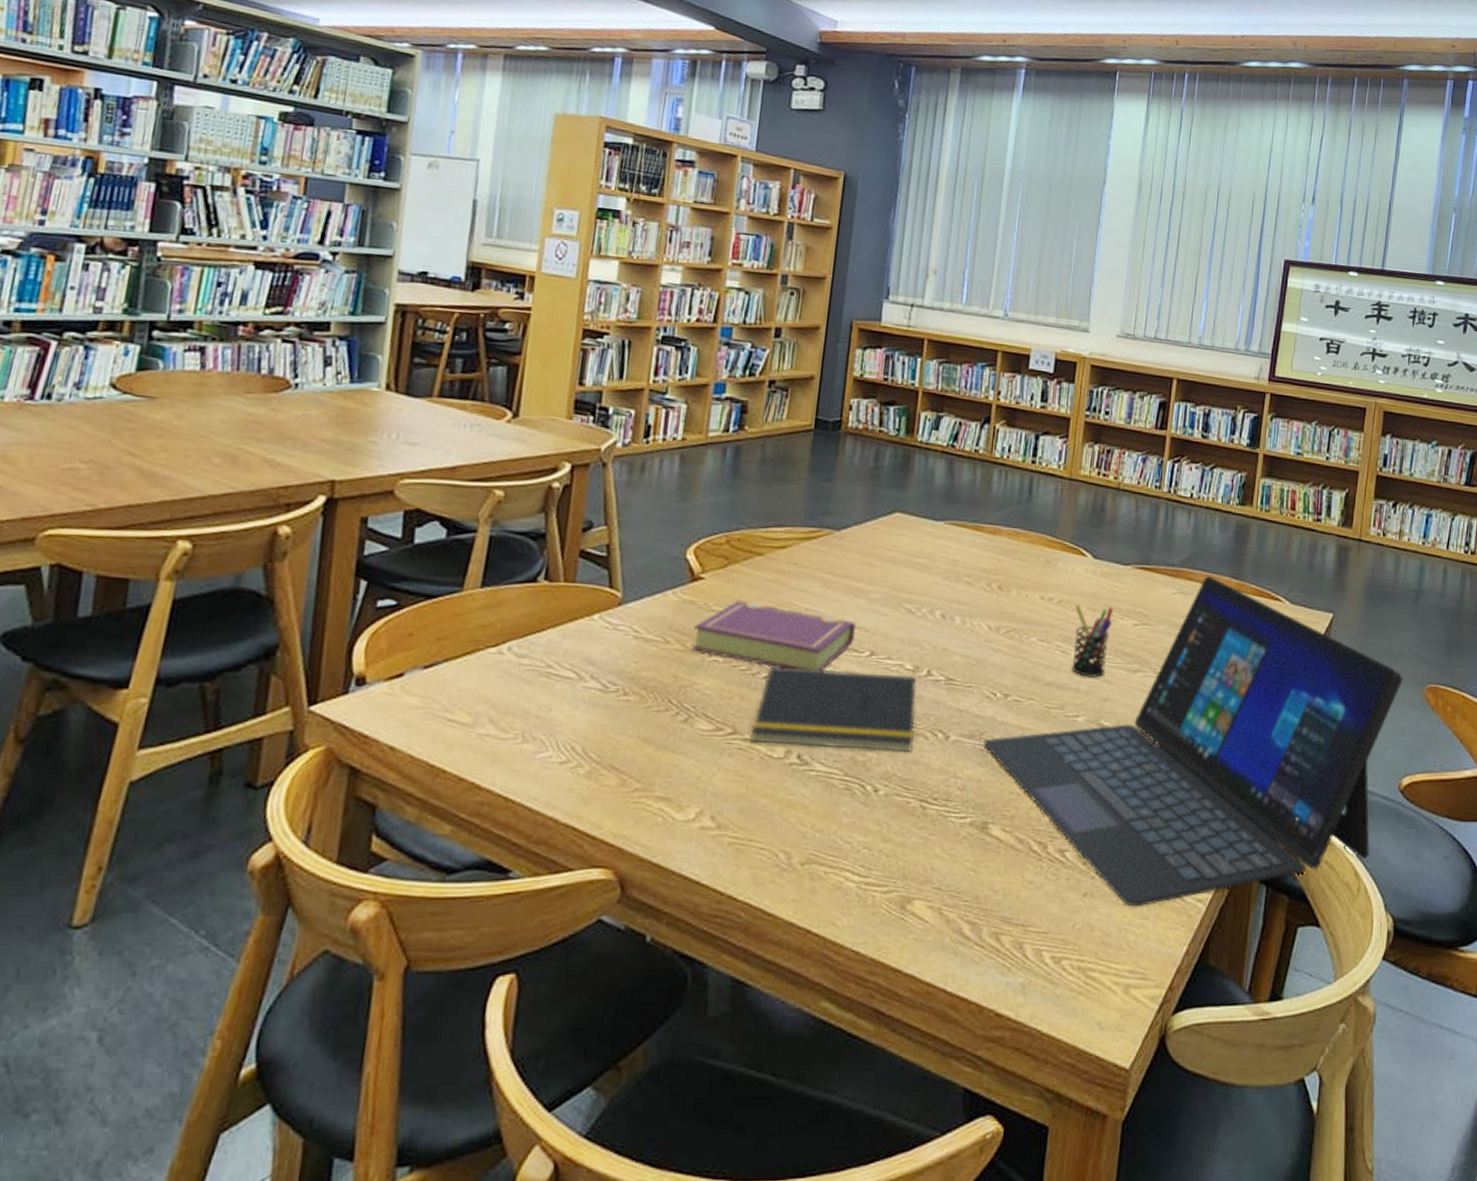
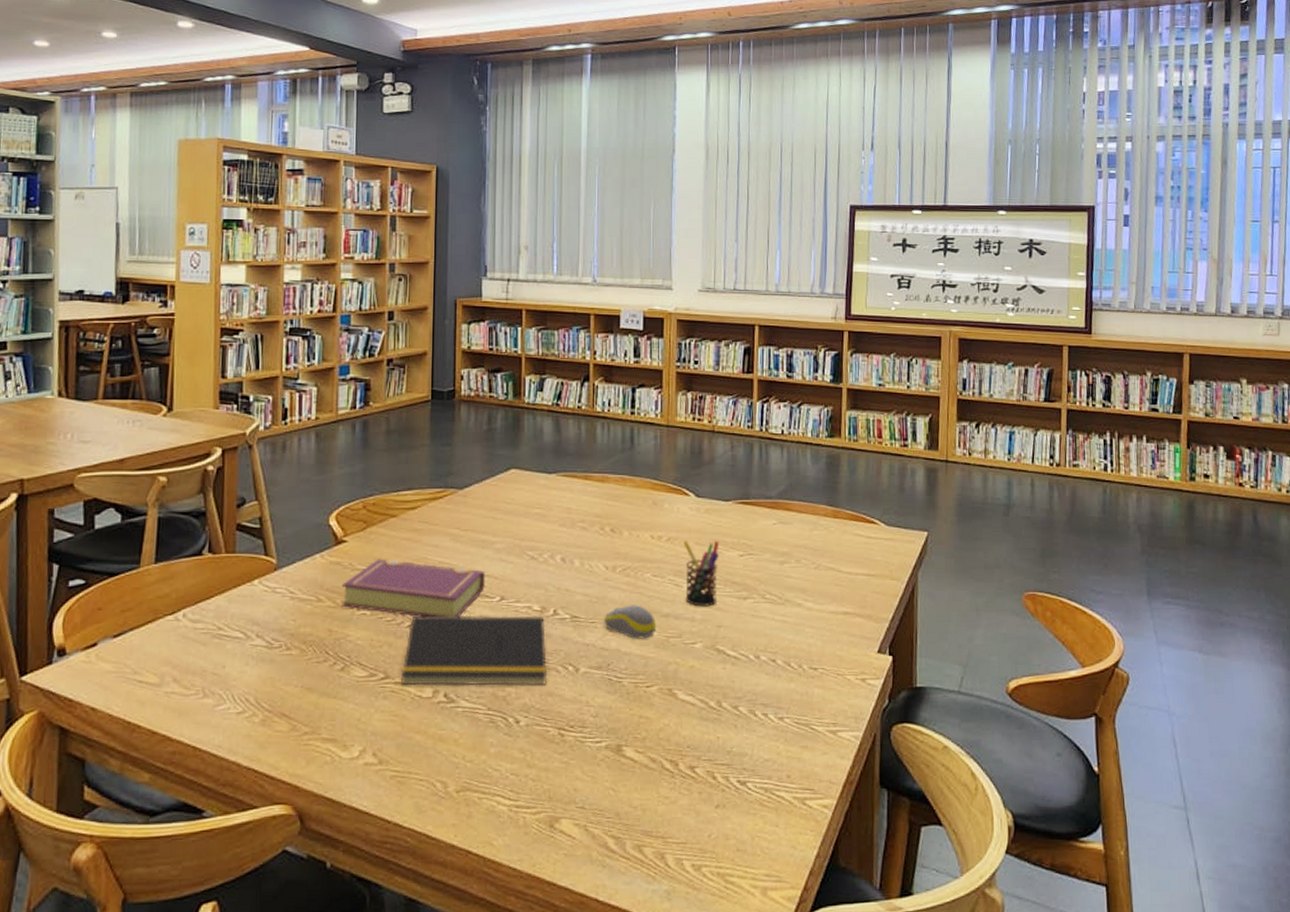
computer mouse: none [980,670,1038,708] -> present [603,605,657,639]
laptop: present [983,576,1403,907] -> none [611,505,1001,816]

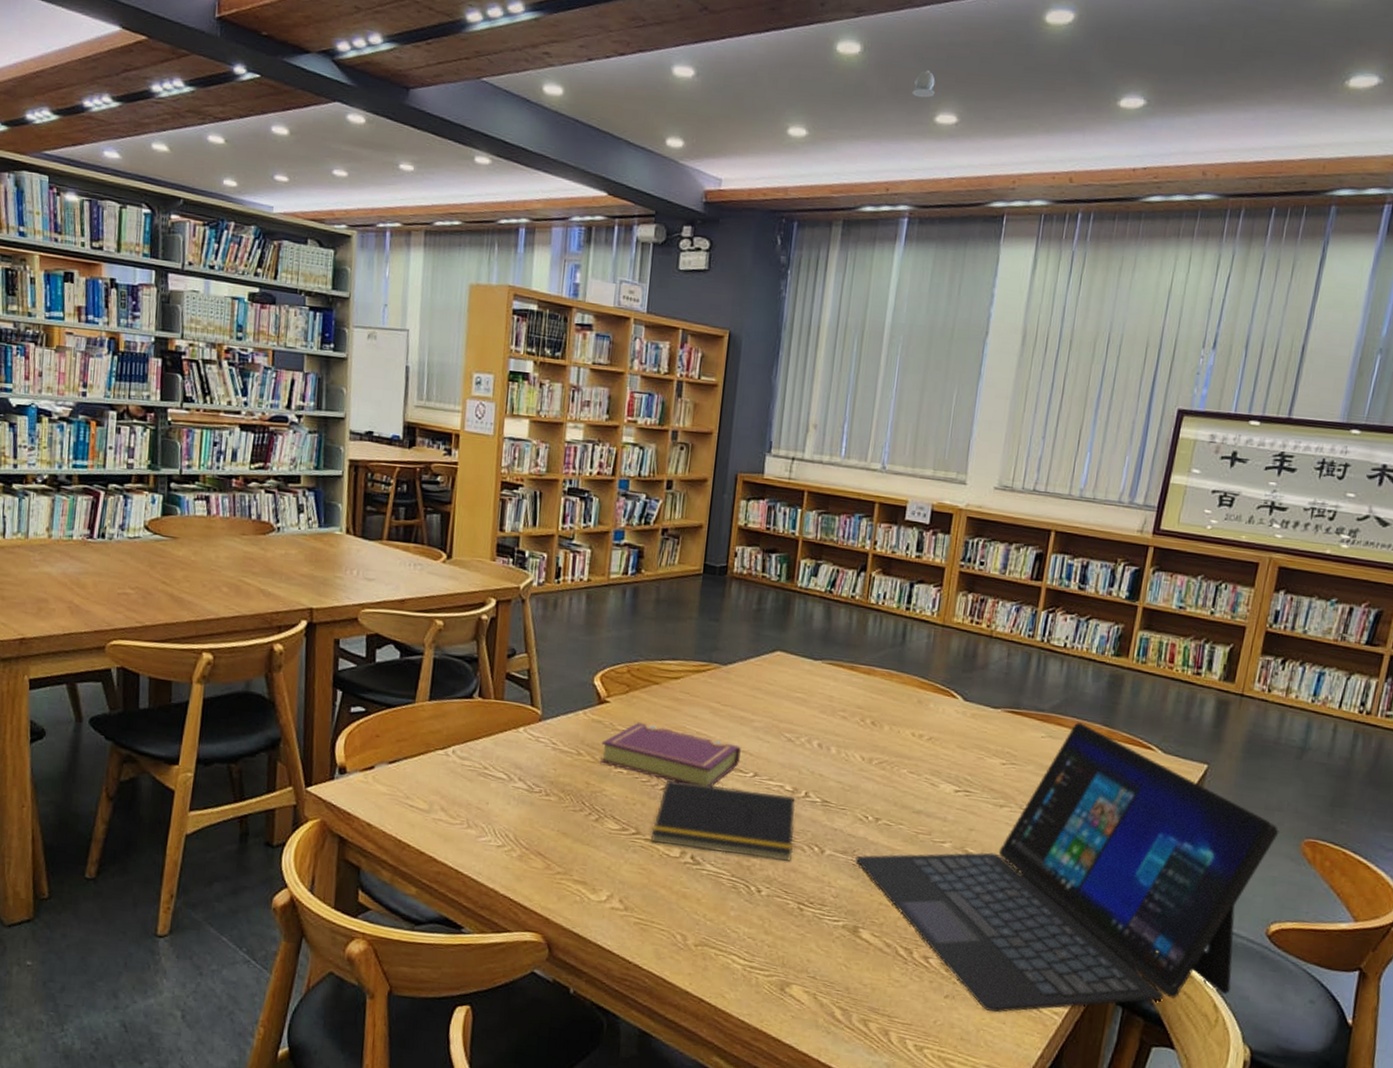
computer mouse: present [603,605,657,639] -> none [853,797,907,832]
laptop: none [611,505,1001,816] -> present [855,722,1280,1013]
pen holder: present [683,540,720,607] -> none [939,742,983,810]

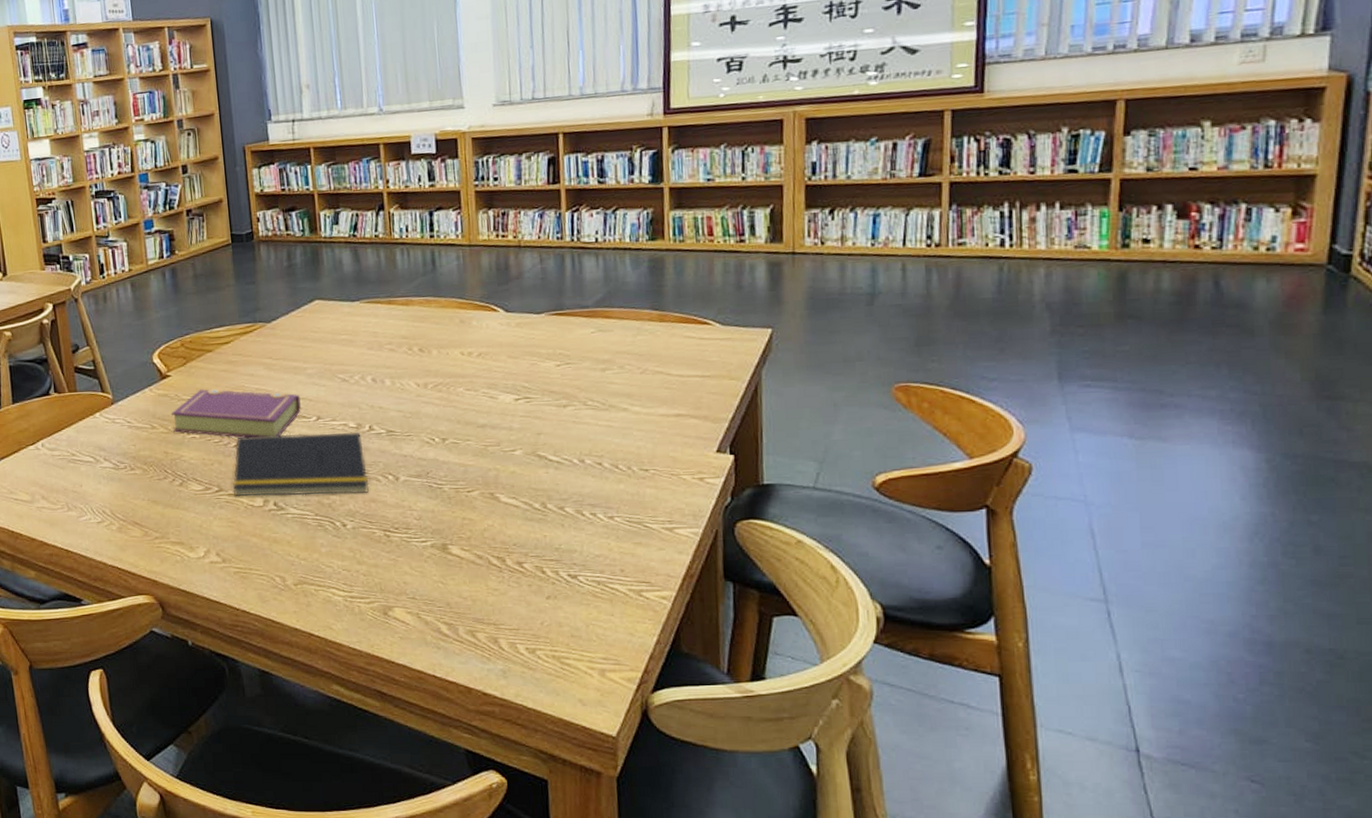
laptop: present [855,722,1280,1013] -> none [430,311,865,606]

